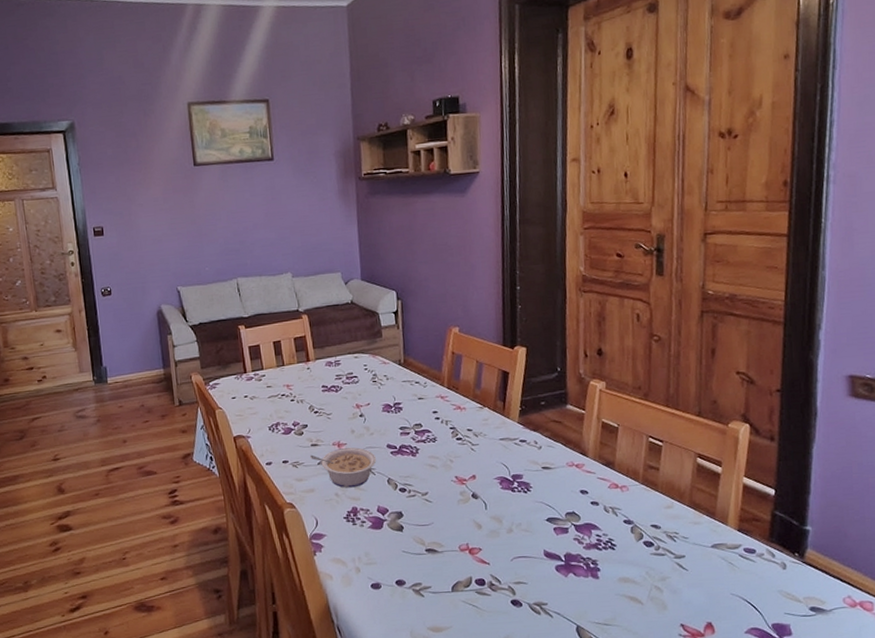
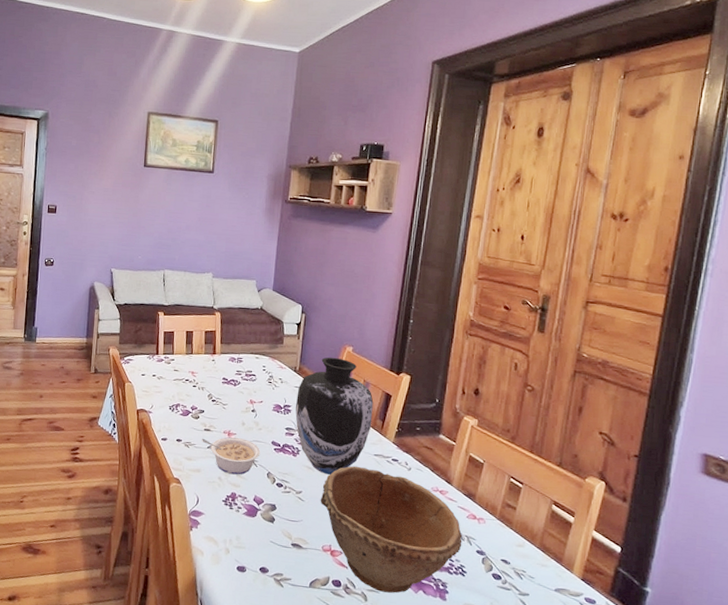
vase: none [406,341,492,470] -> present [295,357,374,475]
bowl: none [449,454,608,582] -> present [320,466,463,593]

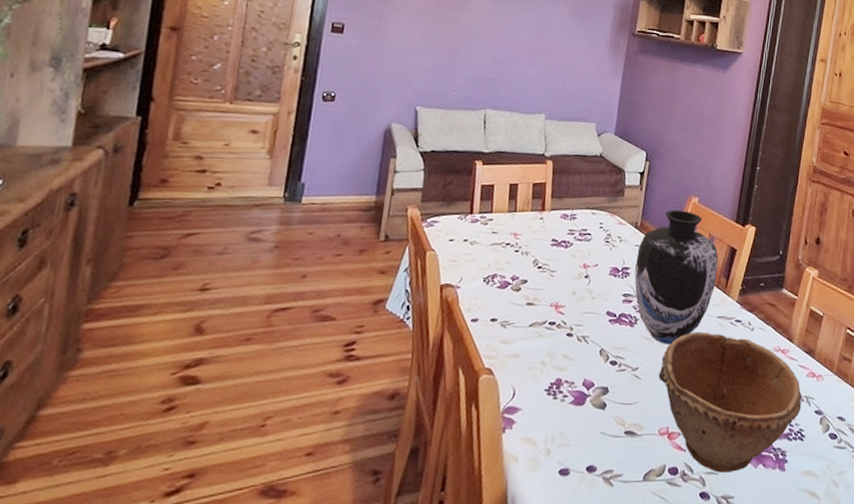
legume: present [202,437,261,475] -> none [523,310,593,356]

